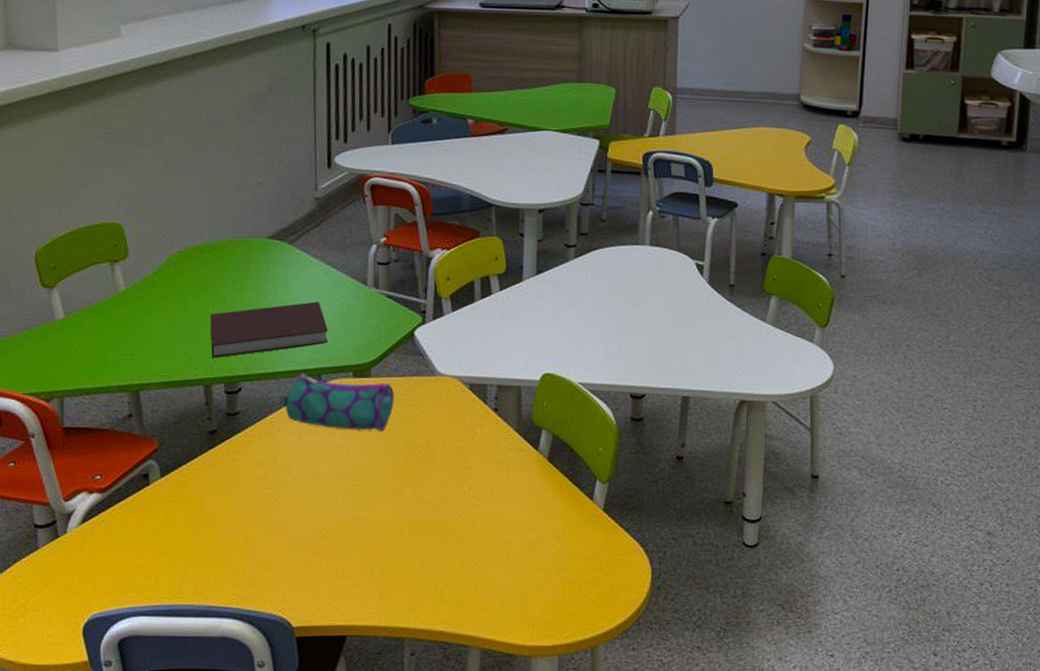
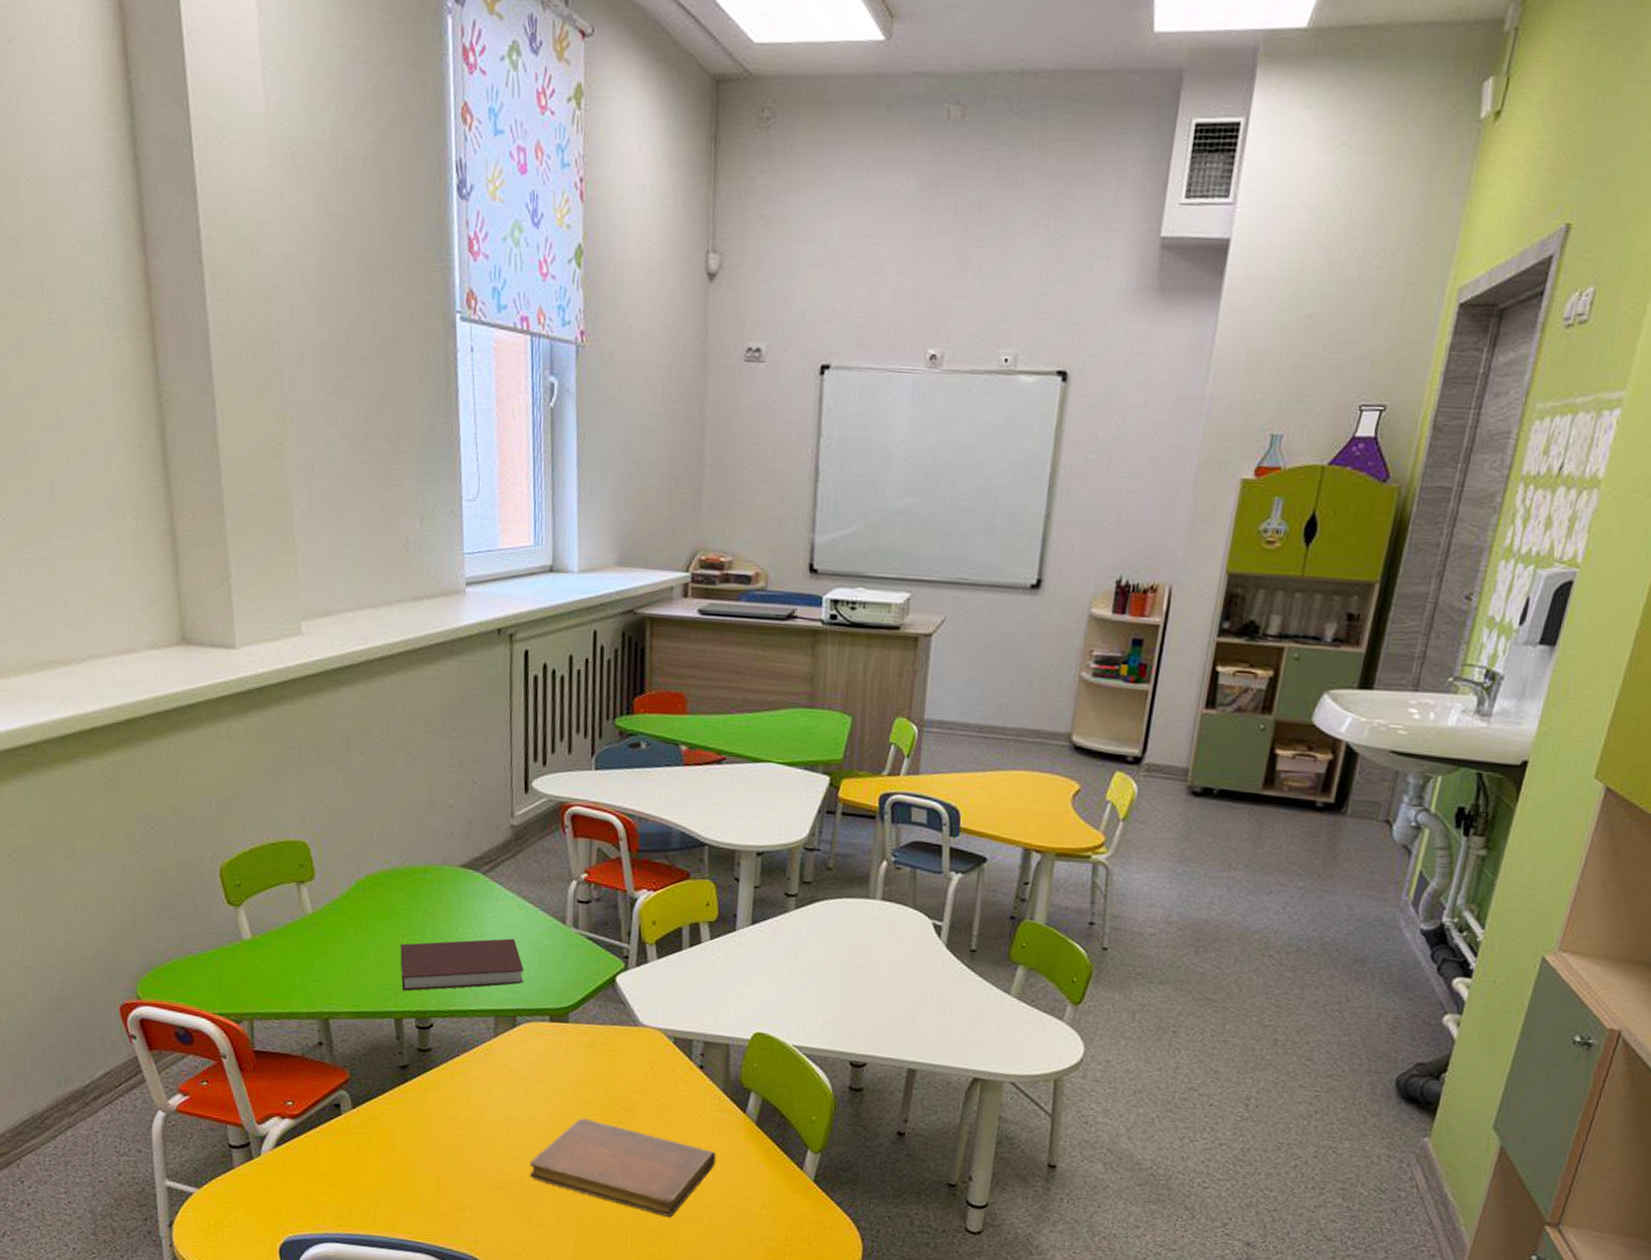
pencil case: present [279,373,395,431] -> none [472,1013,594,1080]
notebook: none [335,468,513,558] -> present [529,1118,716,1217]

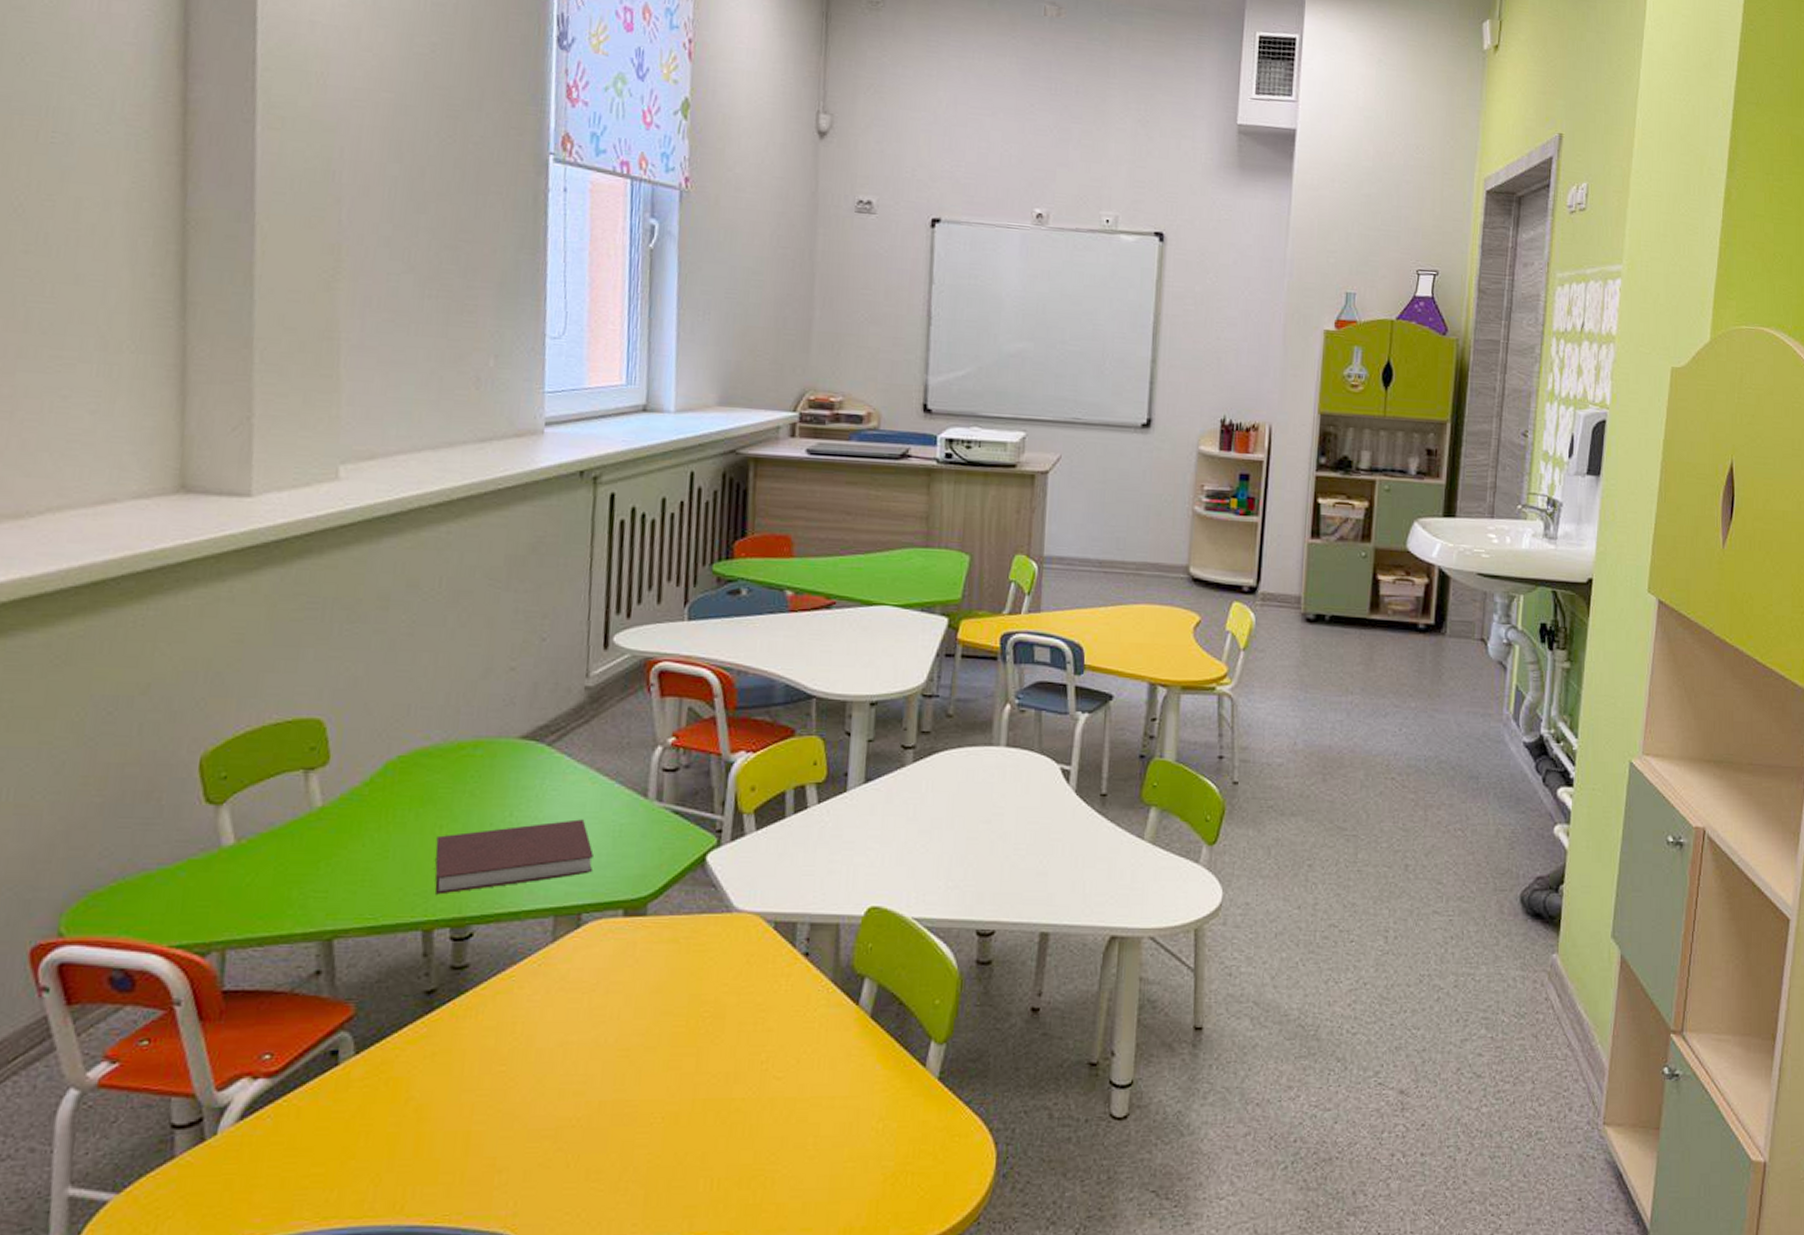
notebook: present [529,1118,716,1217] -> none [590,1033,824,1147]

